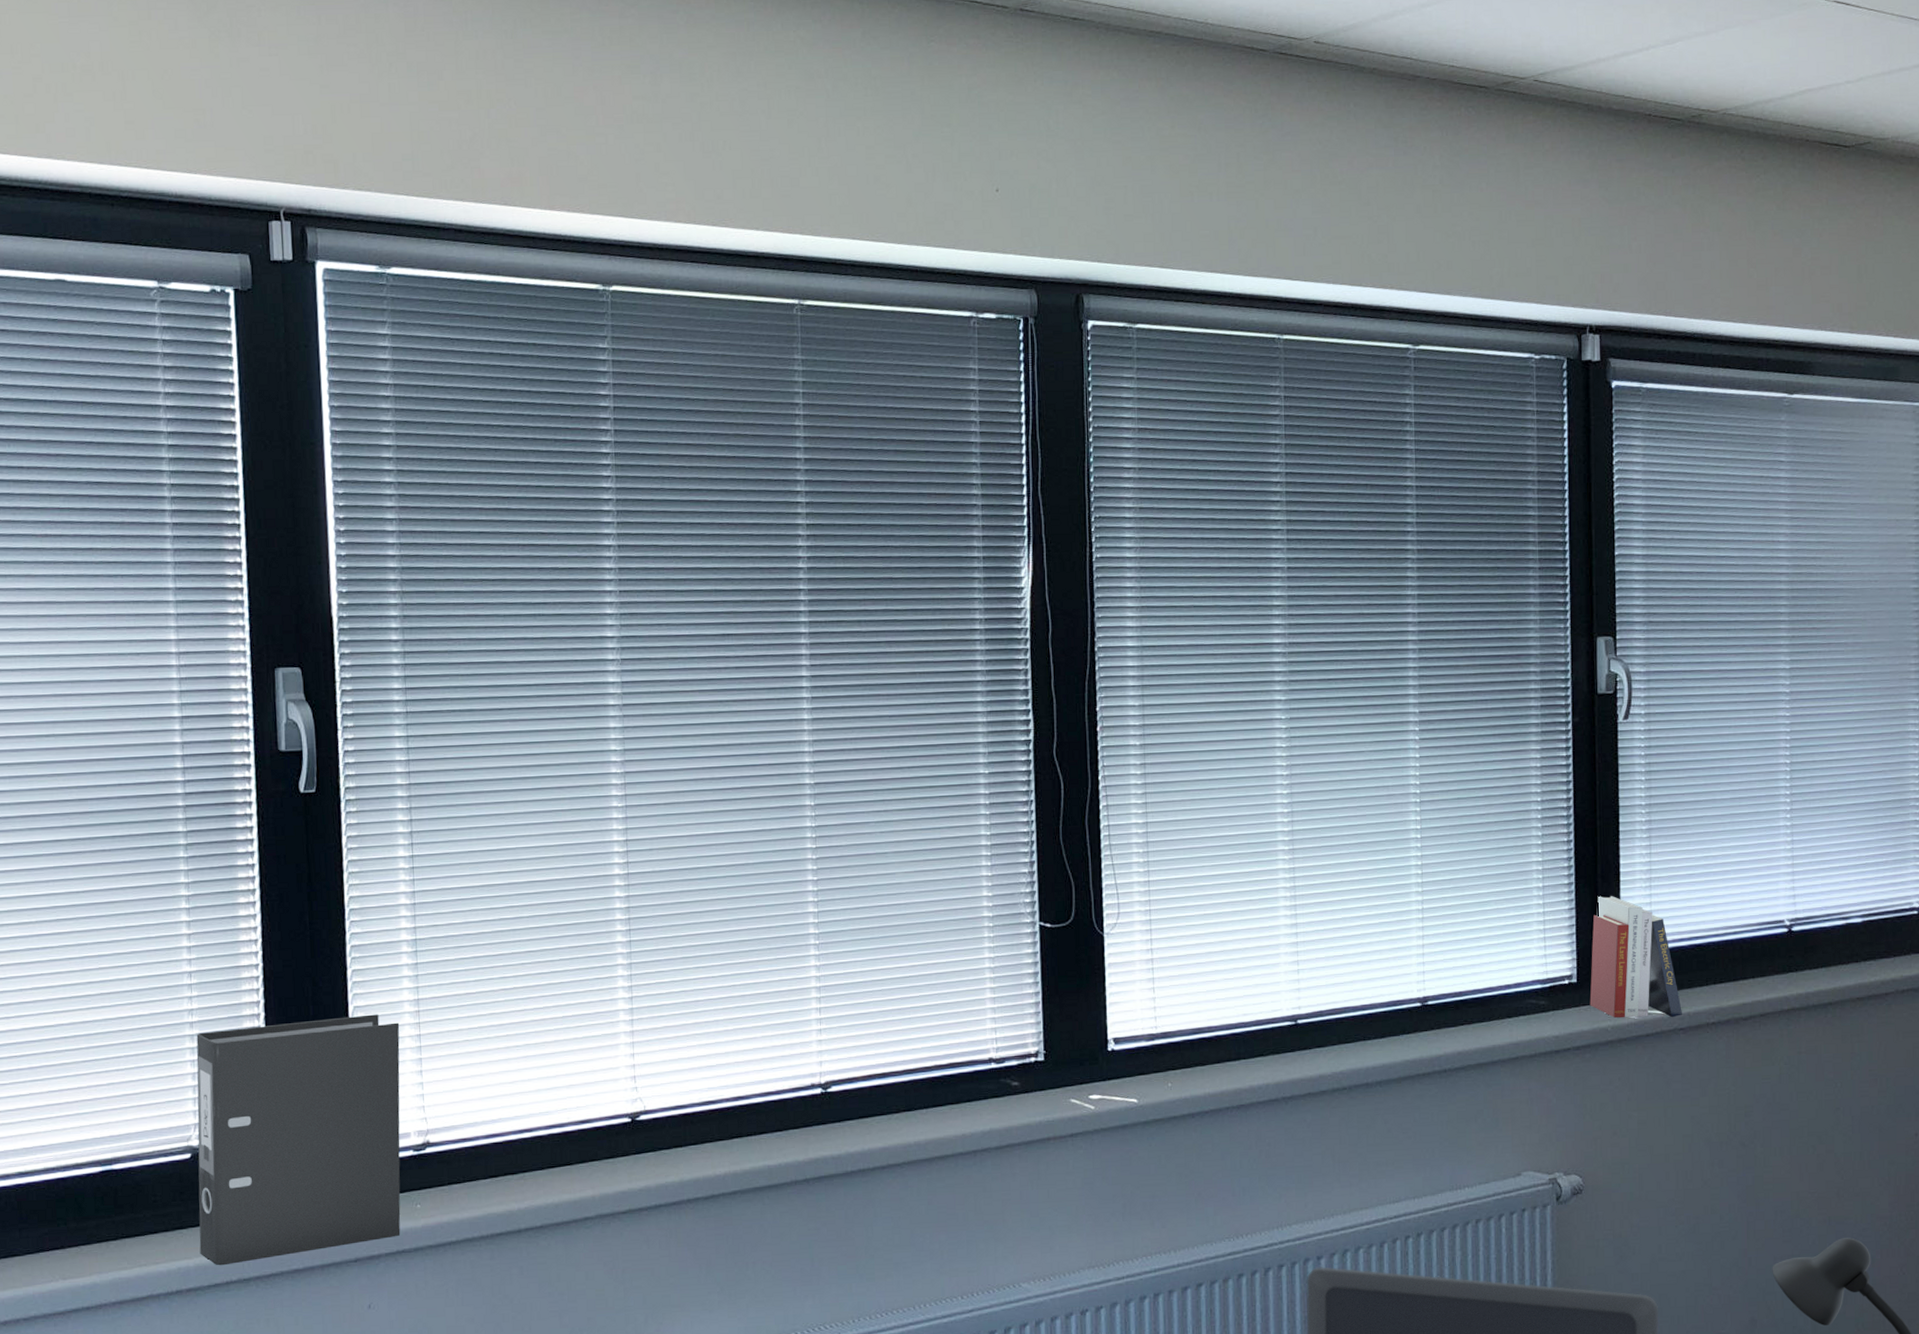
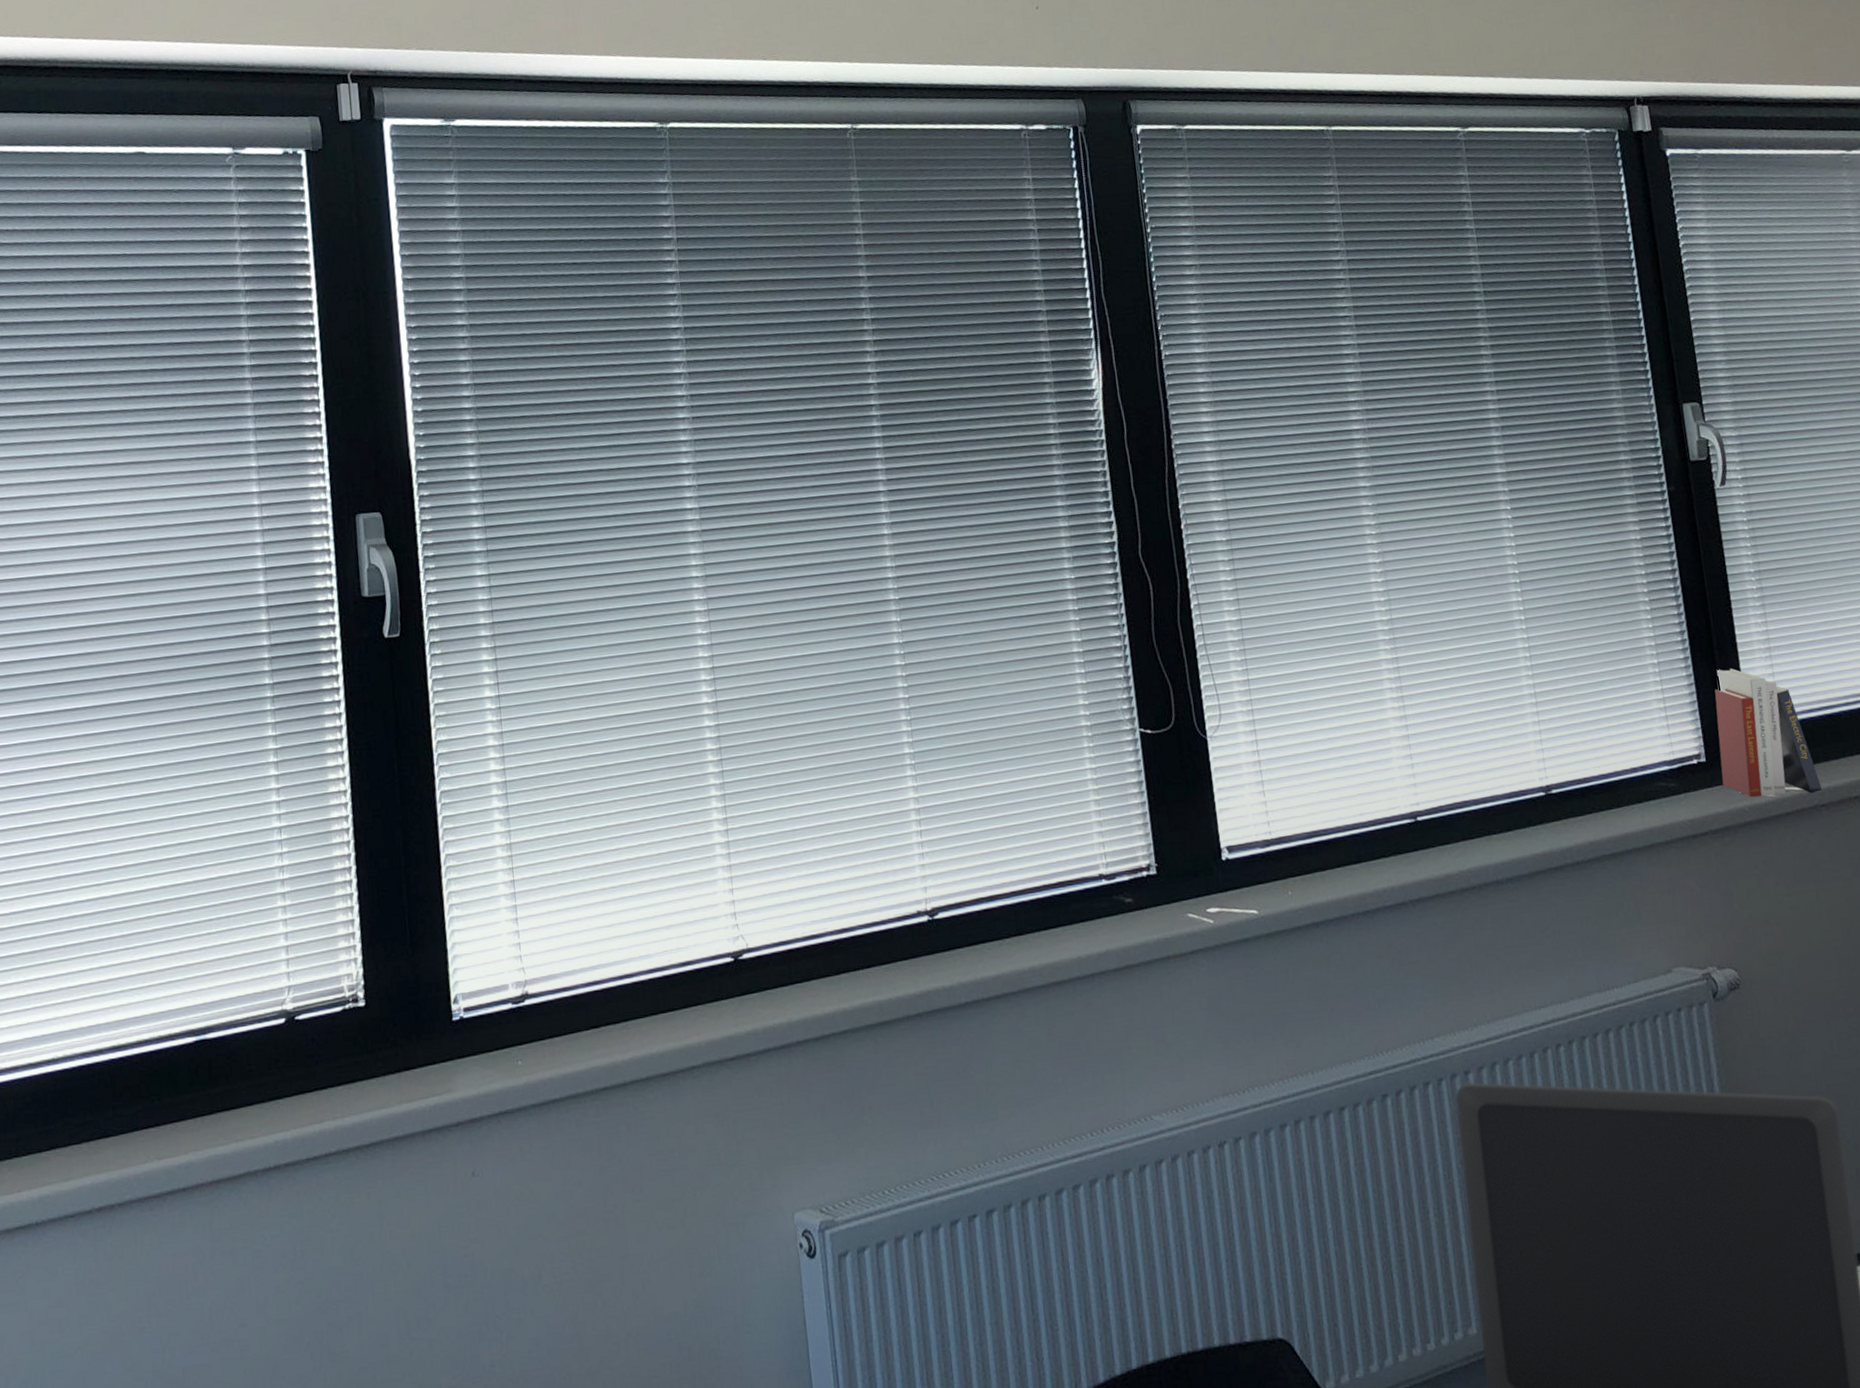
binder: present [196,1014,401,1266] -> none [288,861,503,1138]

